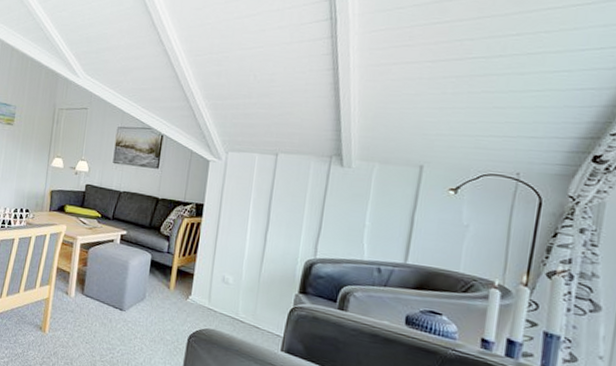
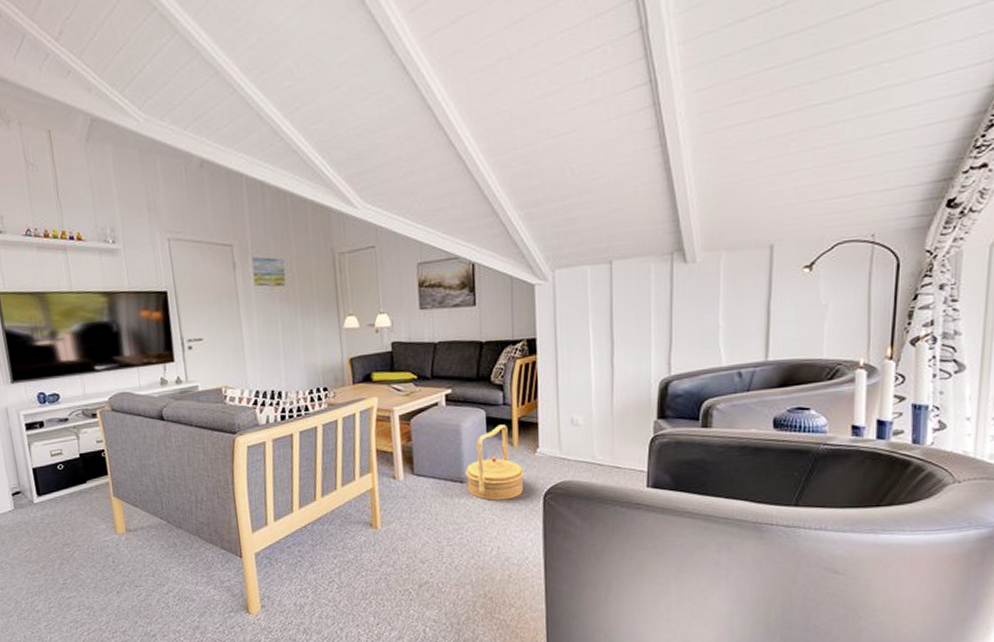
woven basket: none [125,269,175,334] -> present [465,424,524,501]

